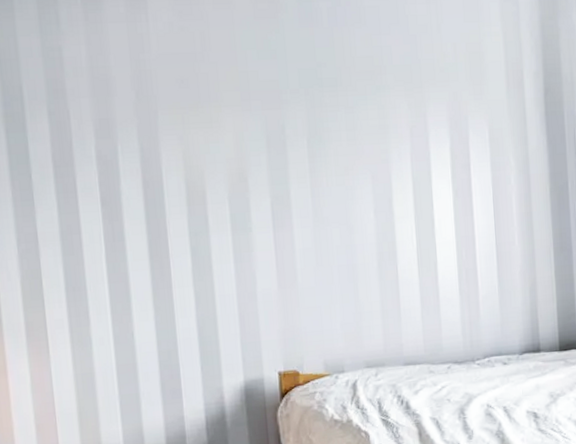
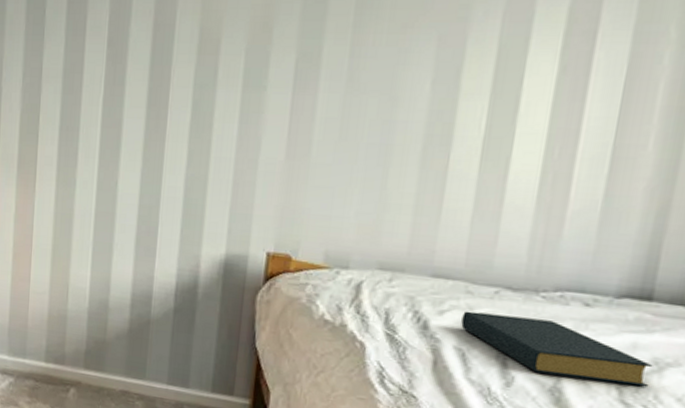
hardback book: none [430,381,552,423] -> present [461,311,653,388]

